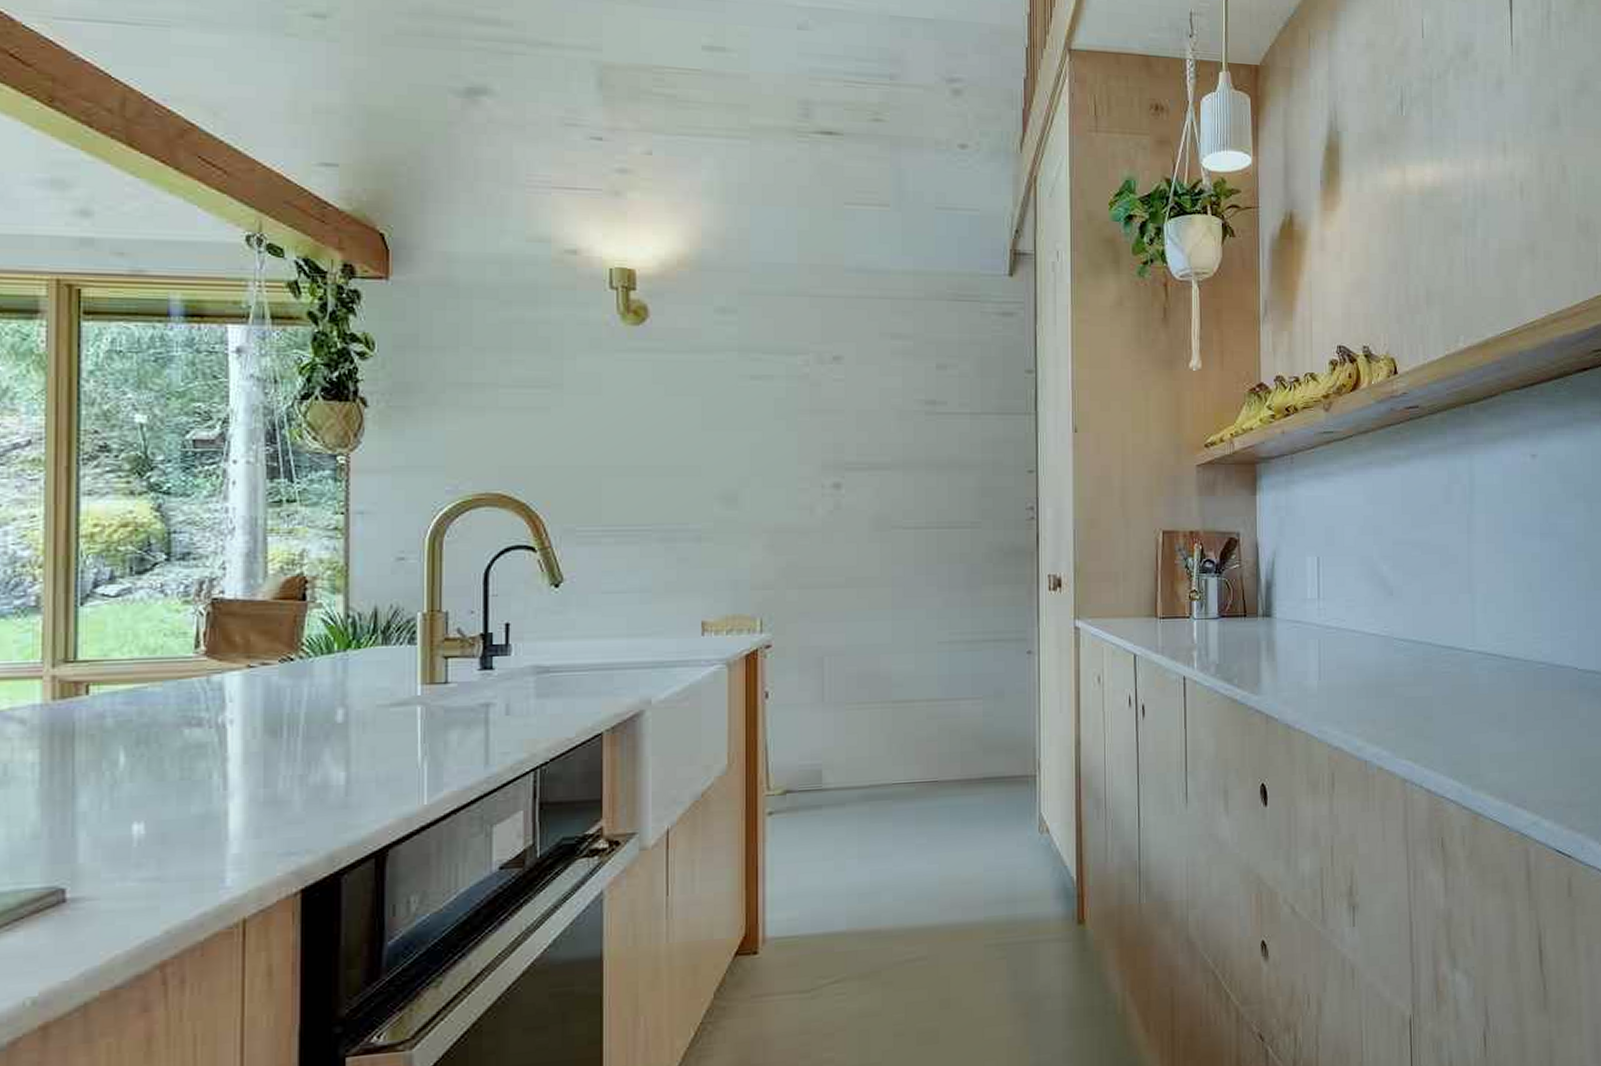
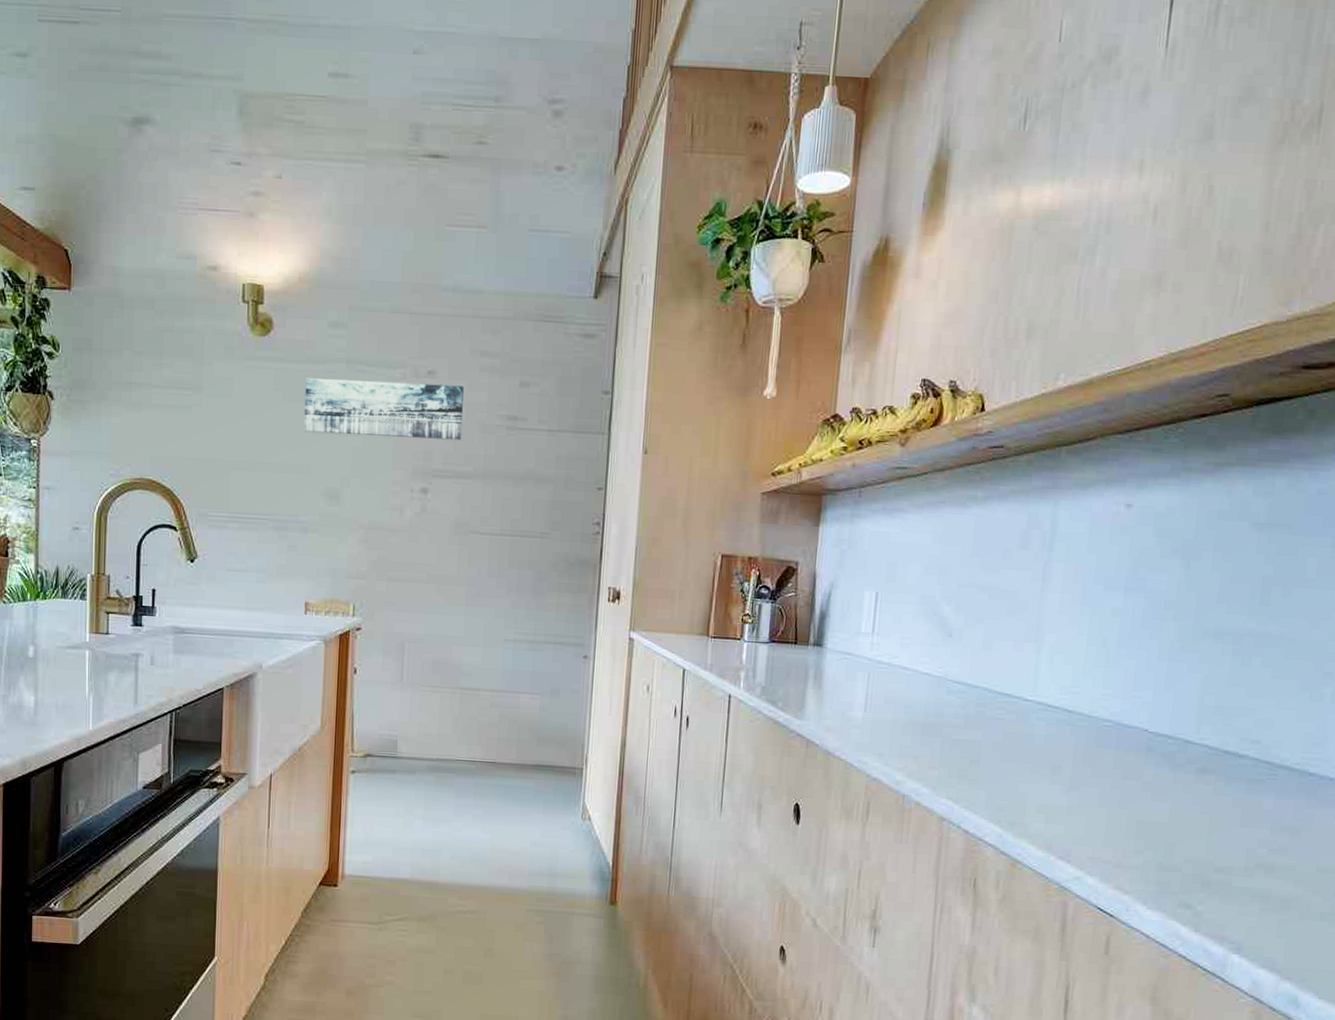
wall art: none [691,369,876,430] -> present [303,378,464,440]

